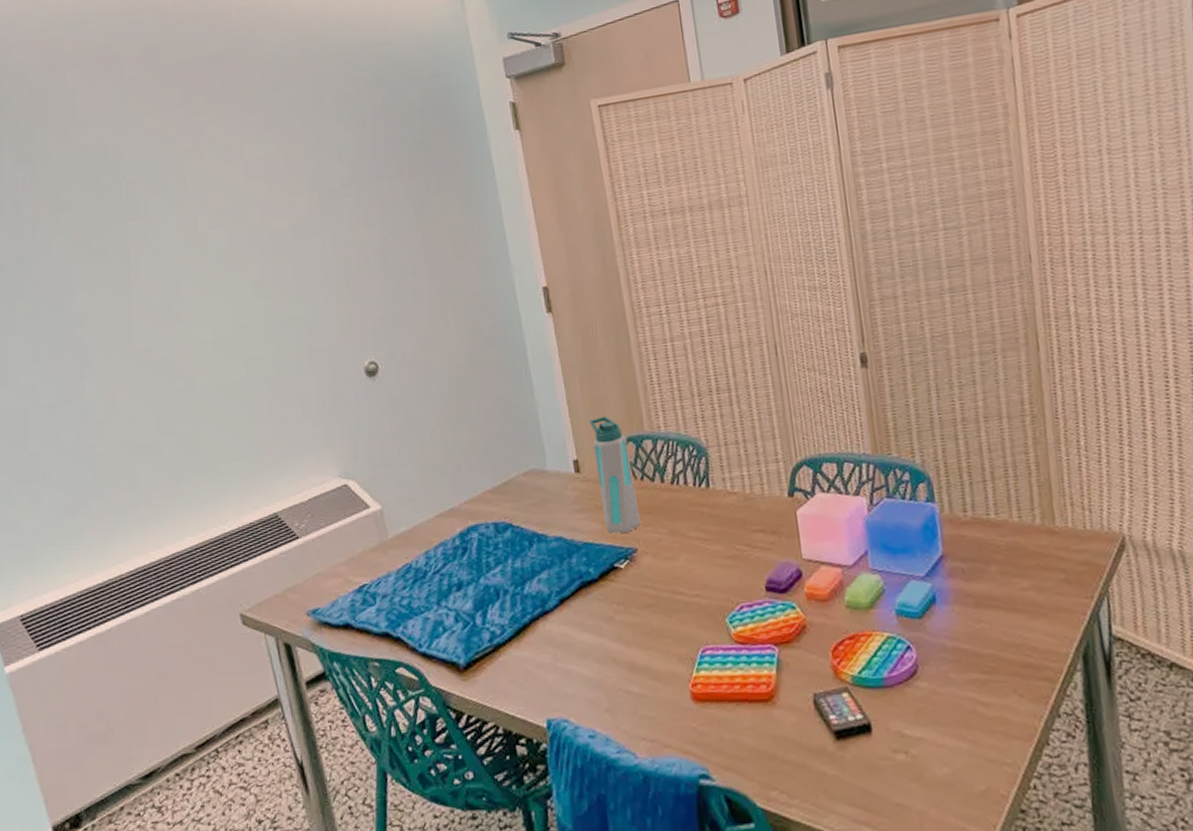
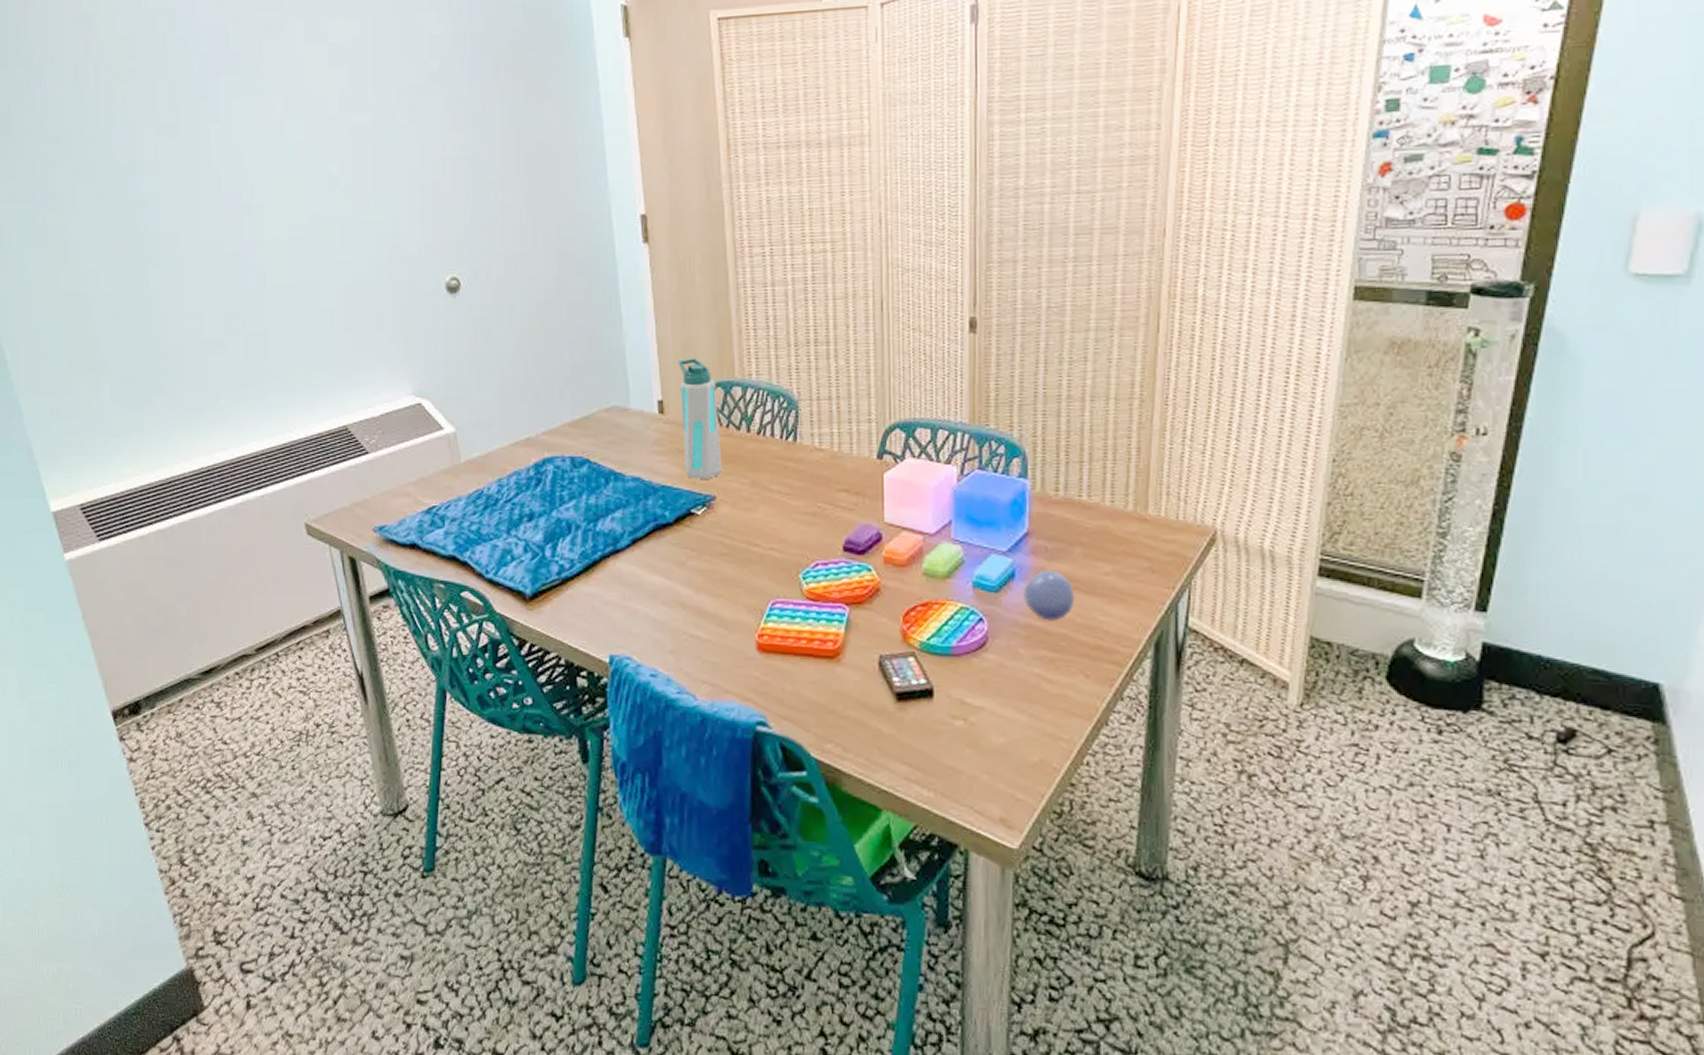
stress ball: none [946,590,998,642] -> present [1023,570,1074,621]

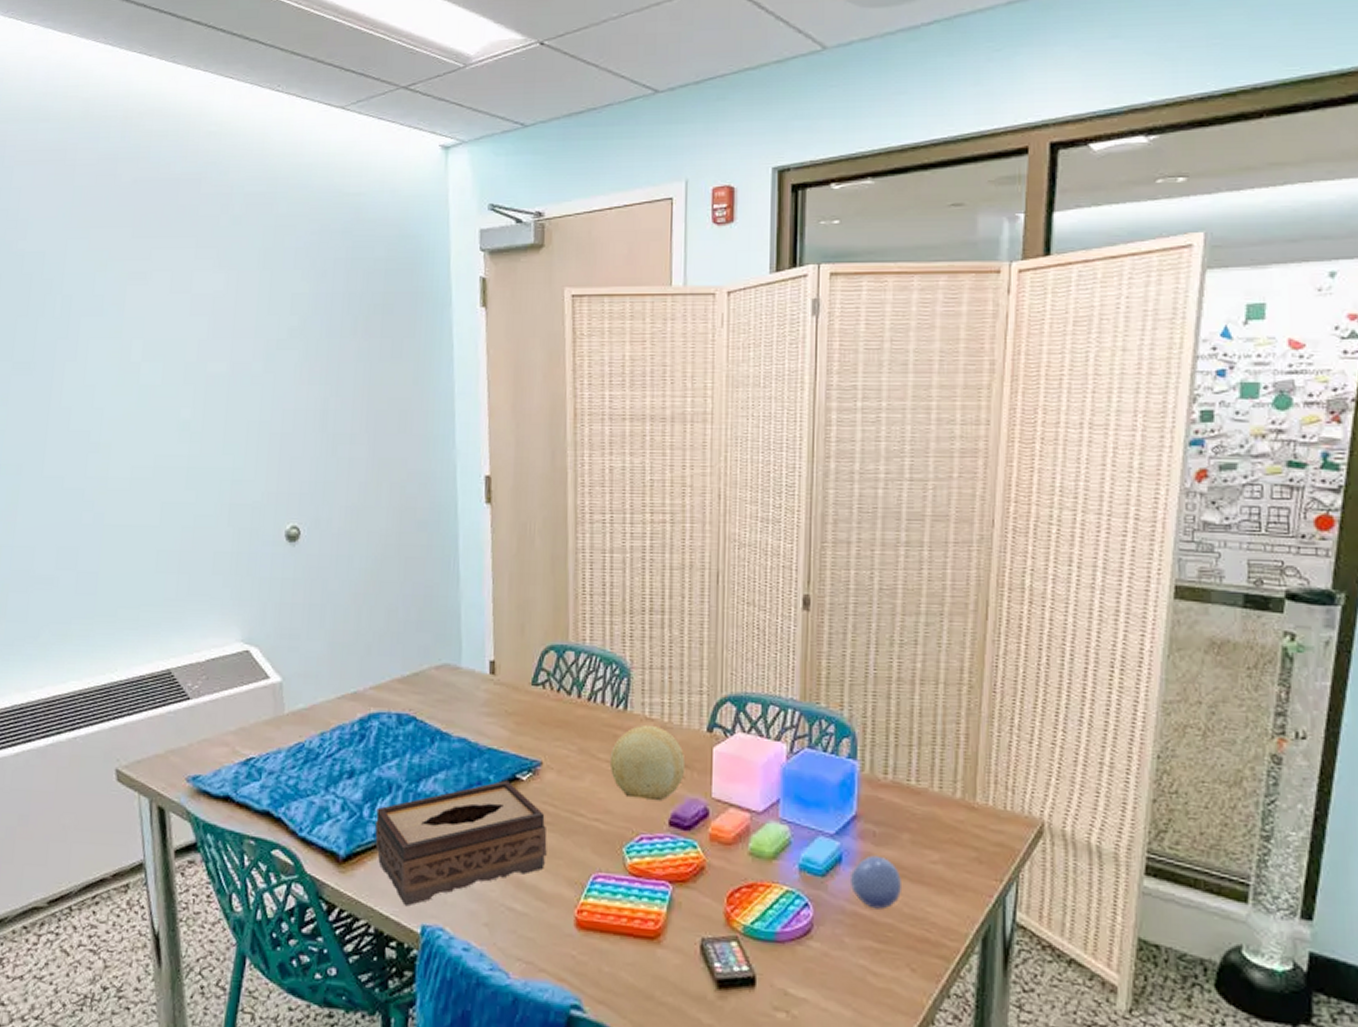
tissue box: none [557,515,725,639] -> present [374,780,547,907]
water bottle: present [678,357,722,479] -> none [512,619,551,744]
decorative ball: none [782,455,857,528] -> present [609,724,686,801]

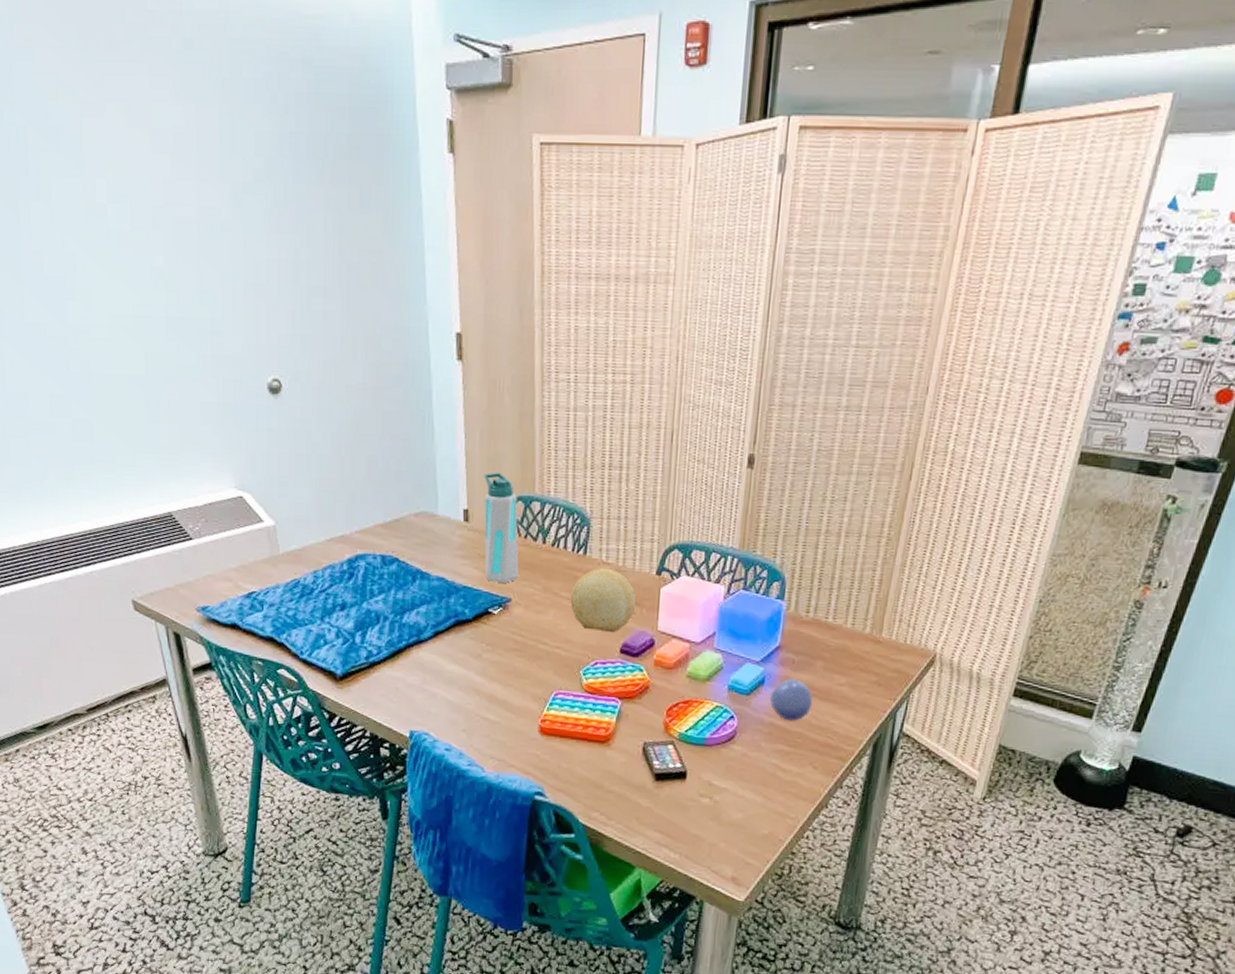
tissue box: present [374,780,547,907] -> none [366,614,516,716]
water bottle: none [512,619,551,744] -> present [484,472,519,583]

